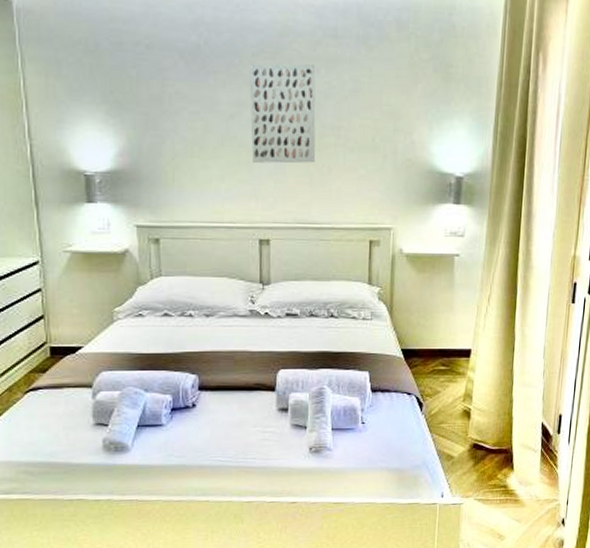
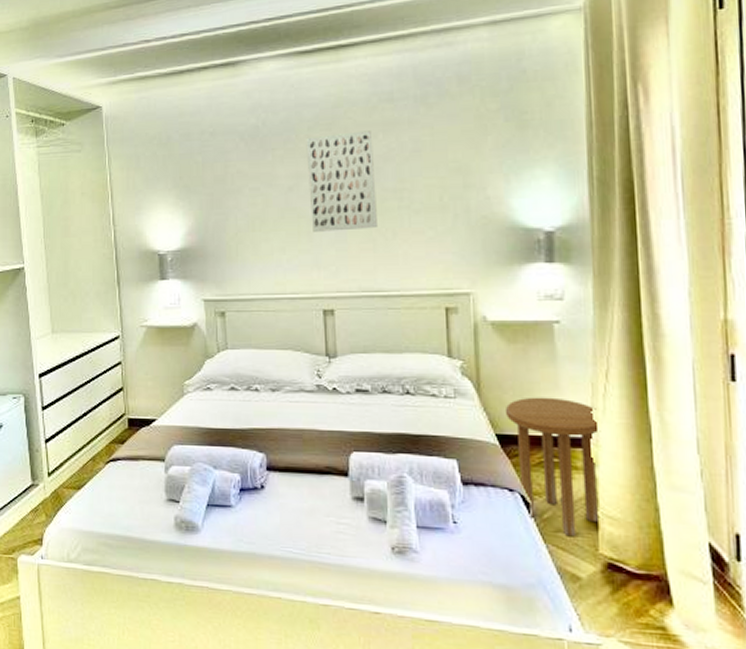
side table: none [410,317,480,426] -> present [504,397,601,536]

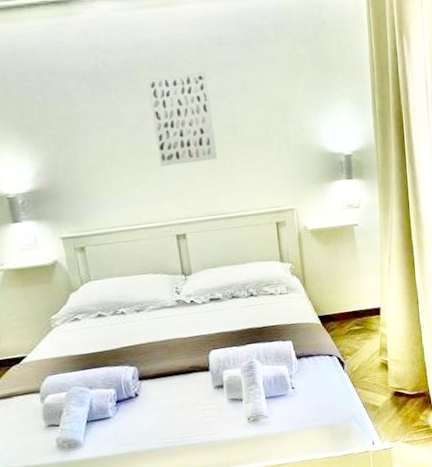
side table: present [504,397,601,536] -> none [323,282,389,380]

